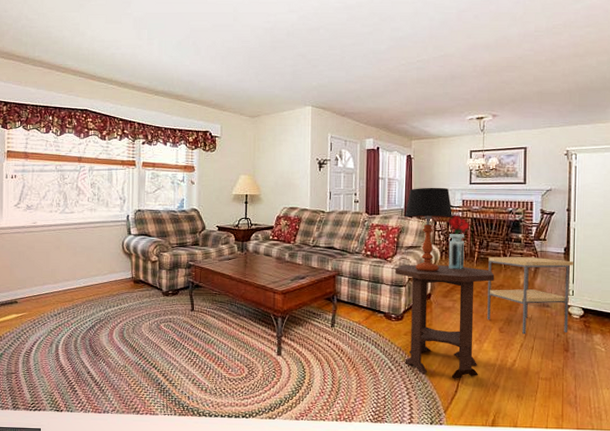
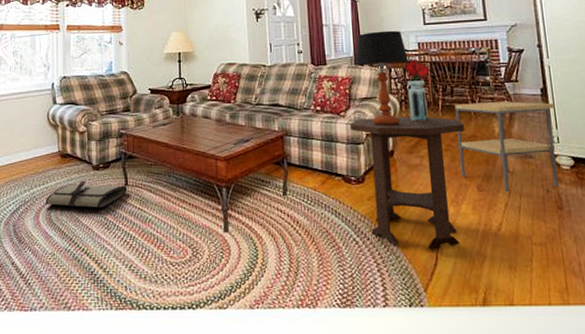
tool roll: none [119,304,193,329] -> present [45,180,127,208]

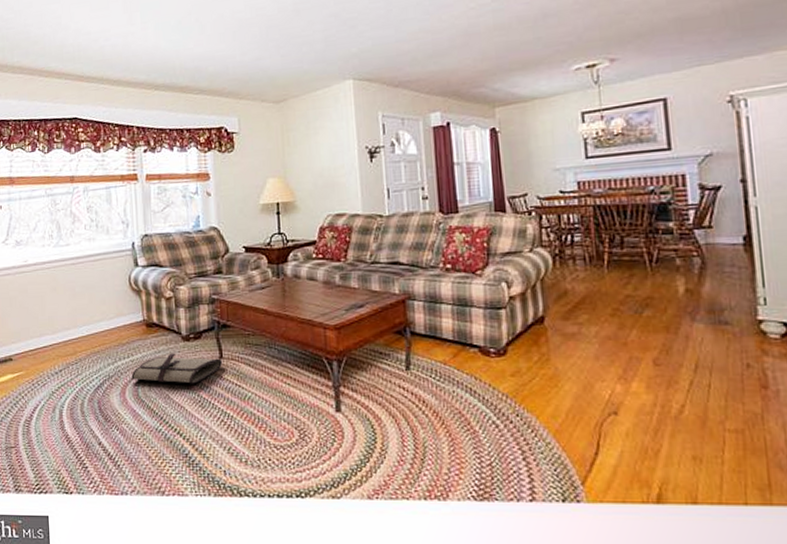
side table: present [350,117,465,250] -> none [489,275,638,436]
table lamp: present [355,30,410,126] -> none [494,167,566,286]
potted flower: present [404,59,429,122] -> none [558,203,591,280]
side table: present [455,101,559,192] -> none [625,253,764,367]

